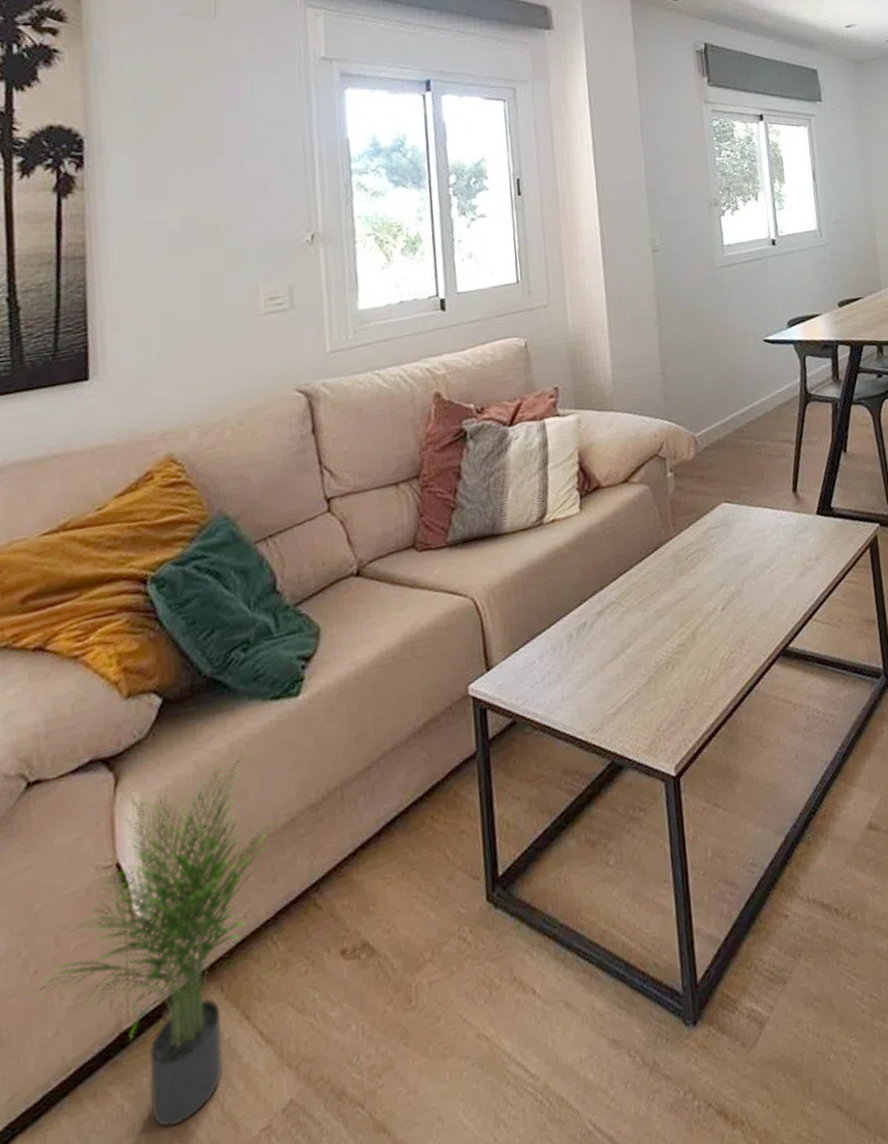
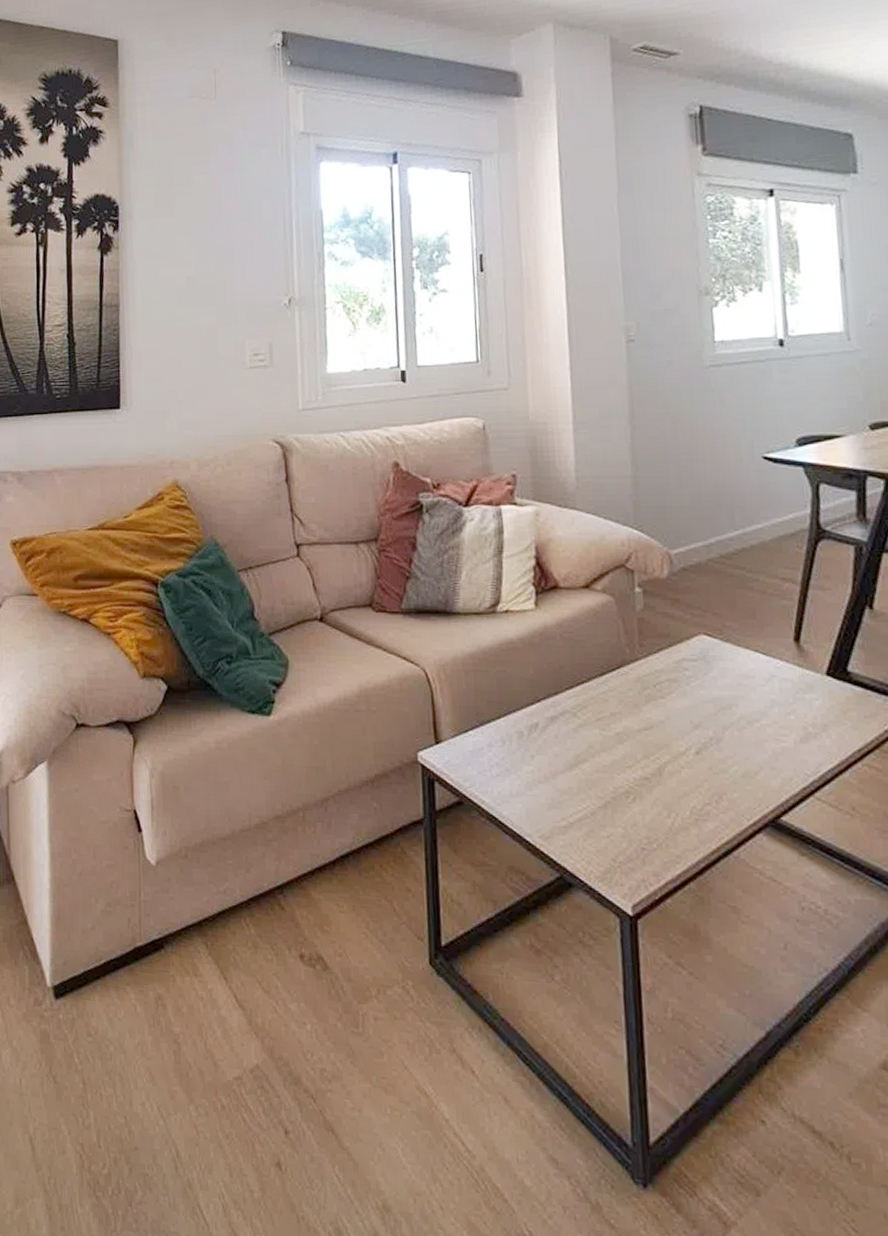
potted plant: present [27,754,277,1128] -> none [75,753,251,1042]

